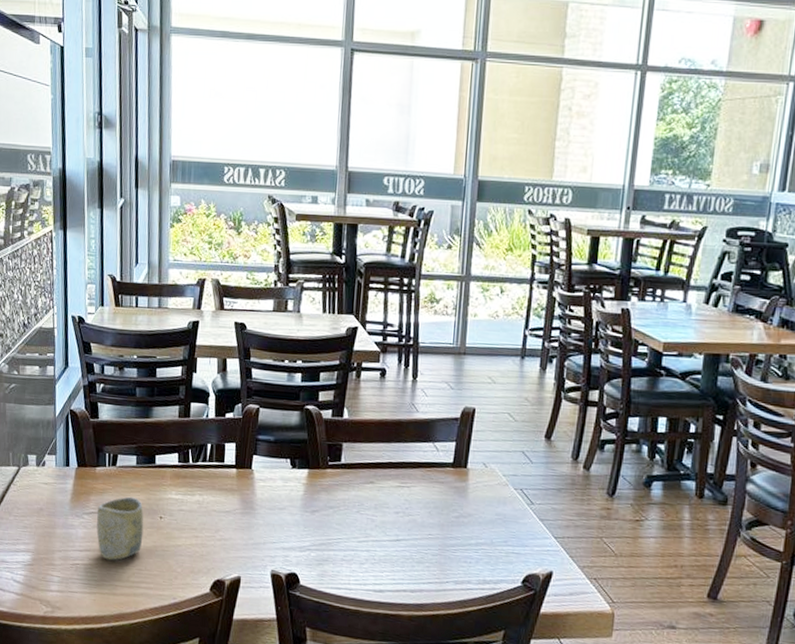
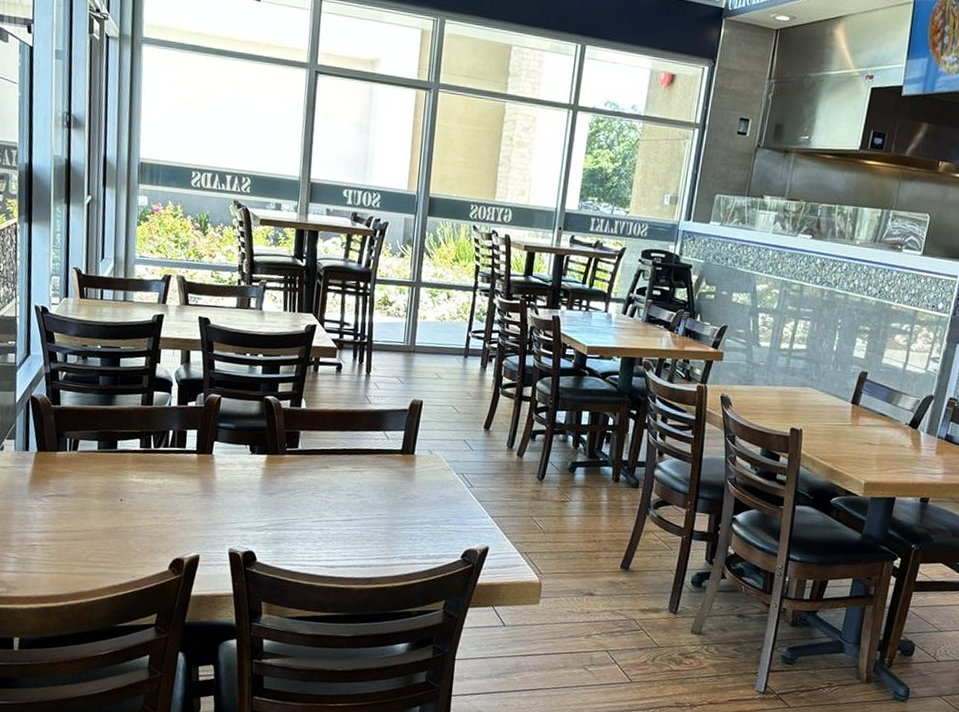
cup: present [96,496,144,561] -> none [55,480,104,542]

